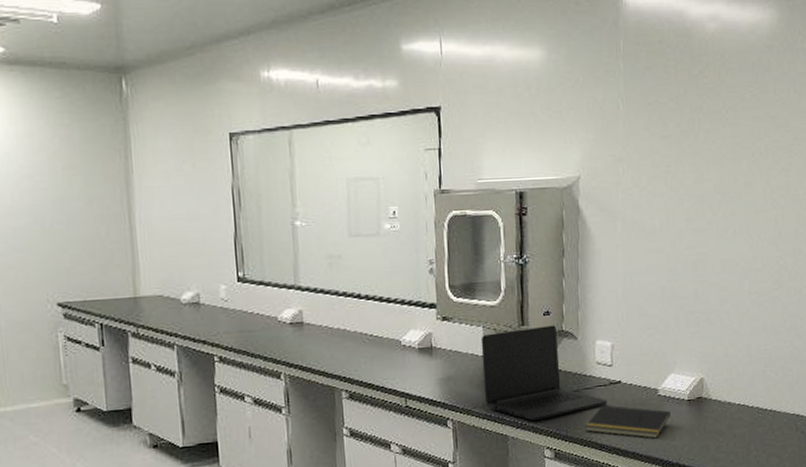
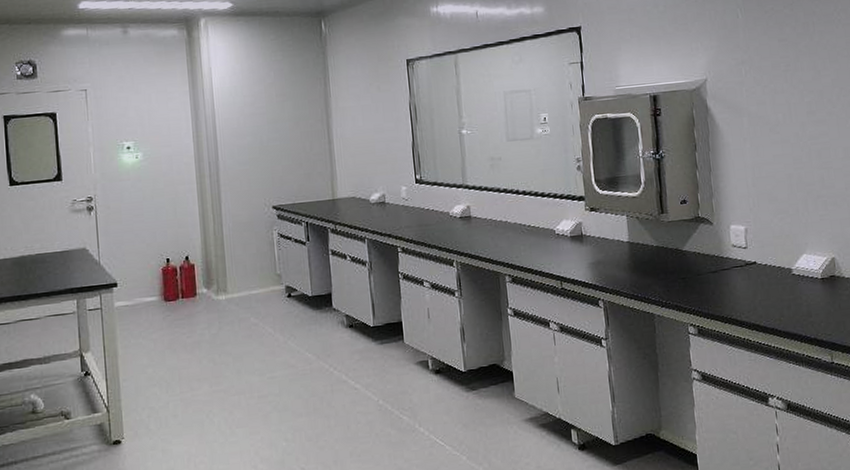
laptop: present [481,325,608,420] -> none [625,212,745,300]
notepad: present [585,404,671,439] -> none [725,284,806,316]

